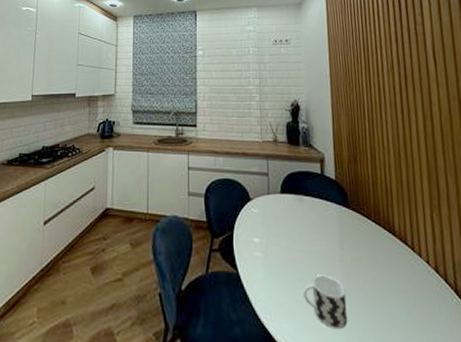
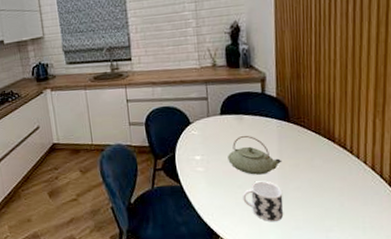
teapot: none [288,220,344,267] -> present [228,136,282,175]

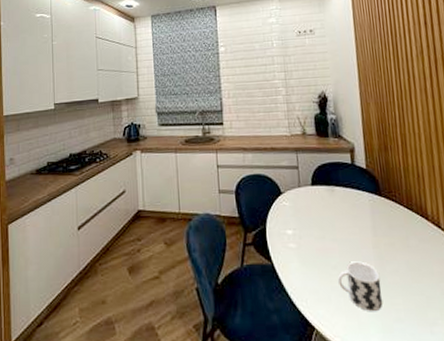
teapot: present [228,136,282,175] -> none [320,209,377,254]

